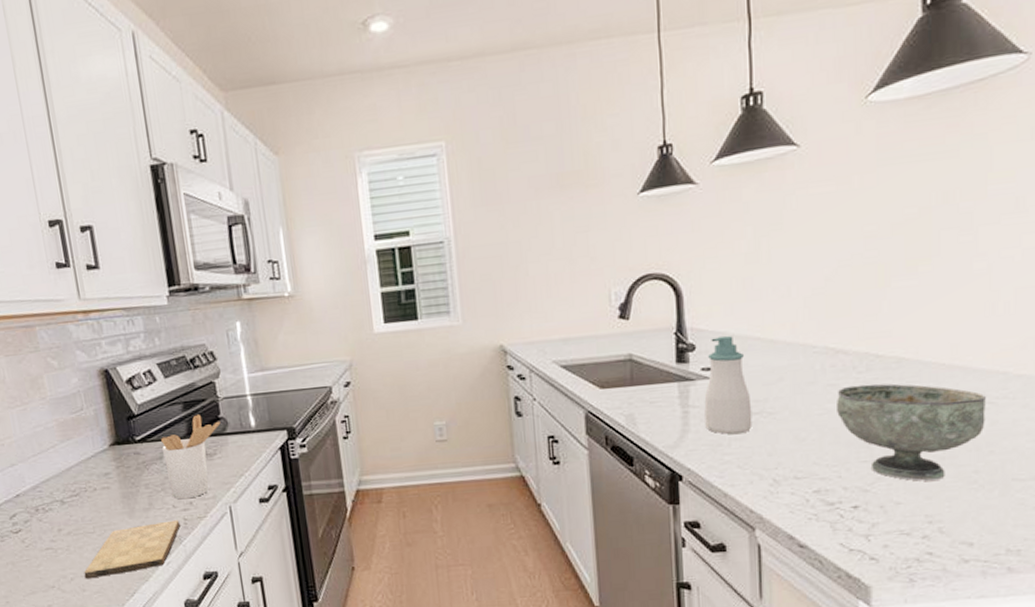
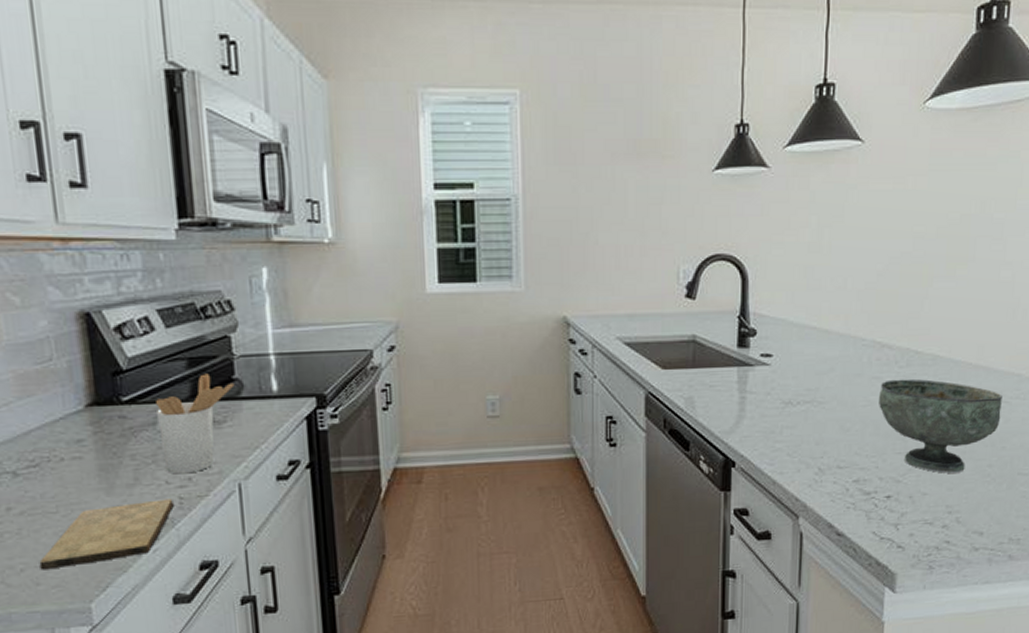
soap bottle: present [704,335,753,435] -> none [760,322,804,422]

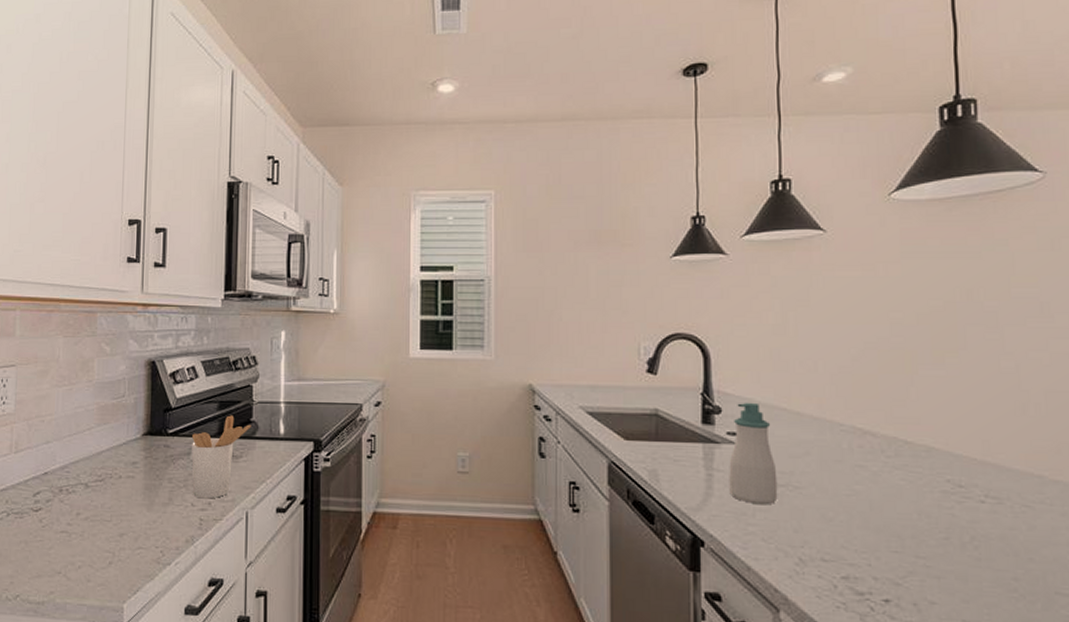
cutting board: present [39,499,174,570] -> none [92,519,195,570]
soap bottle: none [760,322,804,422] -> present [729,402,778,505]
bowl: present [879,378,1002,474] -> none [865,469,1023,583]

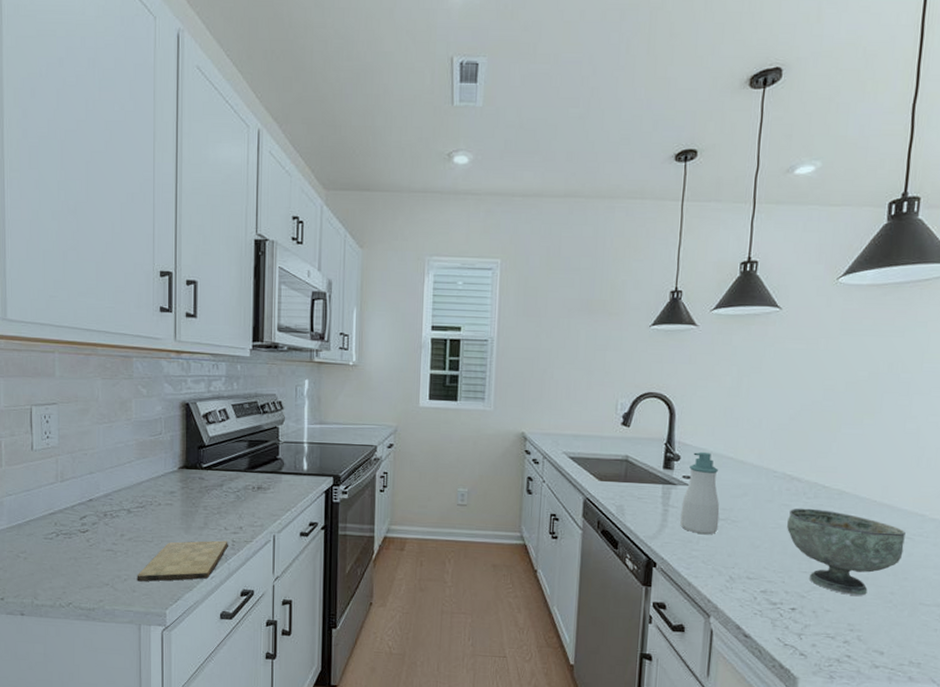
cutting board: none [92,519,195,570] -> present [137,540,228,582]
utensil holder: present [191,415,252,499] -> none [223,453,278,524]
bowl: none [865,469,1023,583] -> present [787,508,906,596]

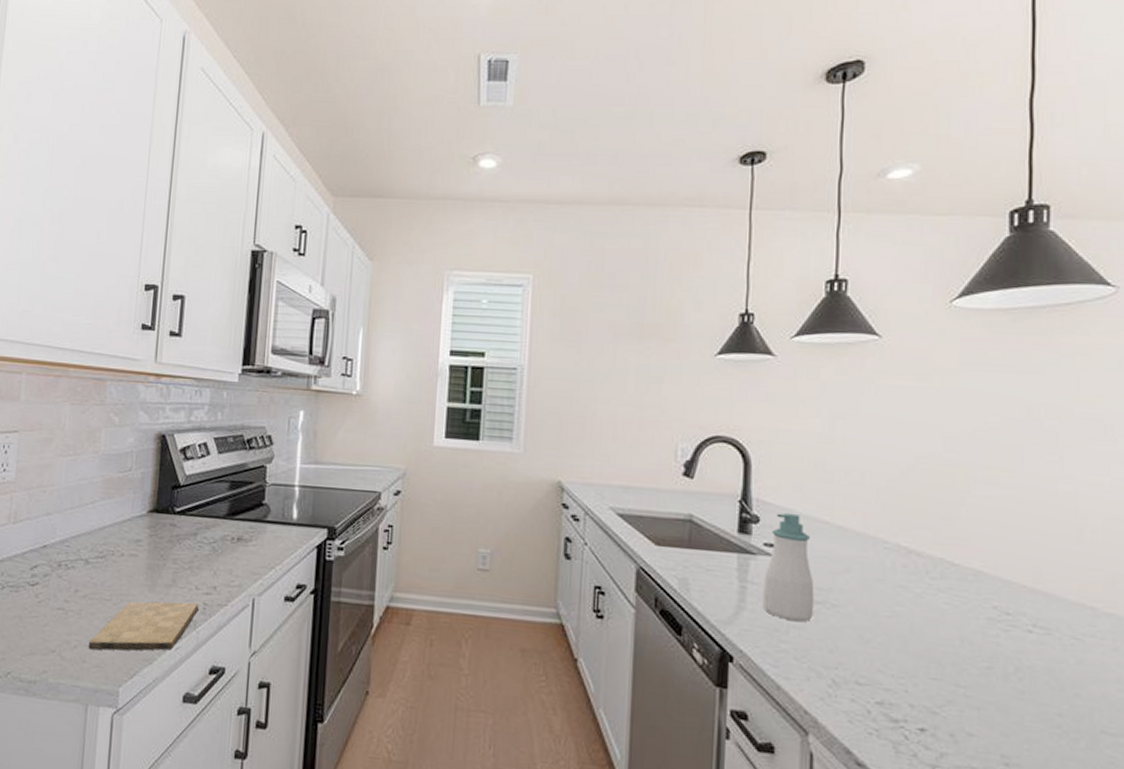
bowl: present [787,508,906,596] -> none [906,591,1071,716]

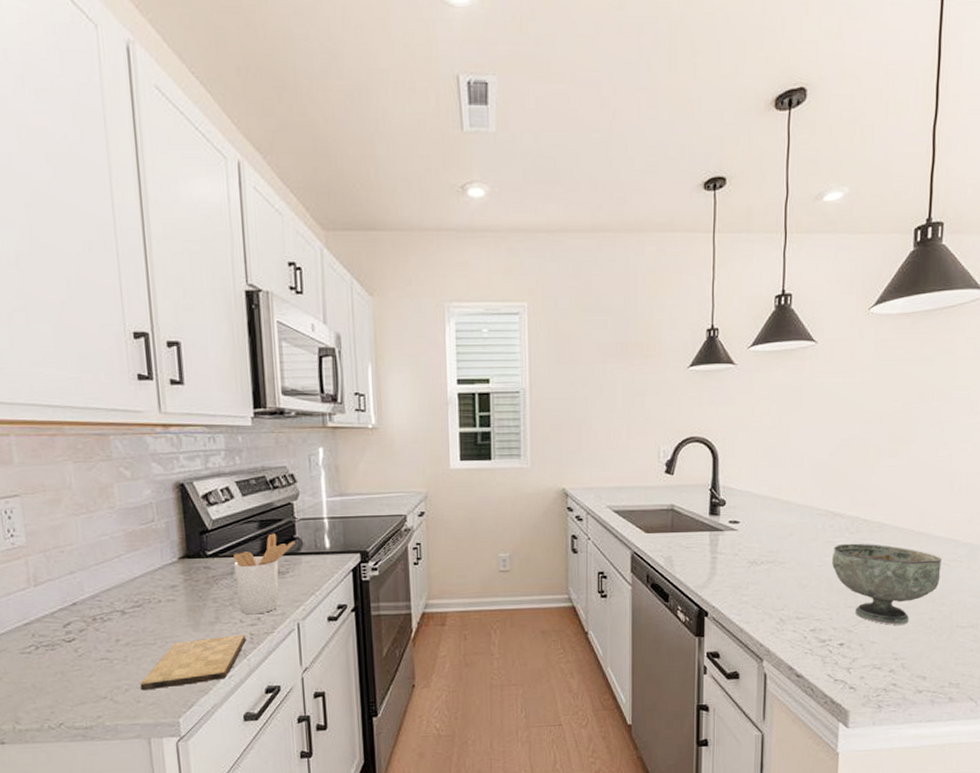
utensil holder: none [197,496,263,583] -> present [233,533,296,615]
soap bottle: present [763,512,815,622] -> none [729,494,767,579]
bowl: none [906,591,1071,716] -> present [832,543,941,625]

